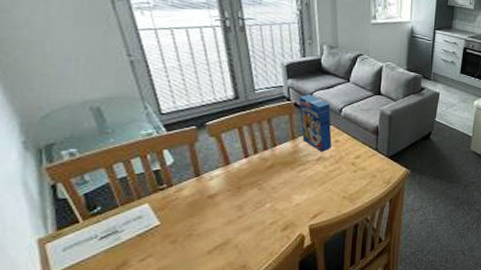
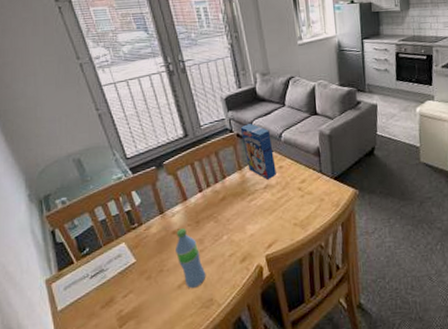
water bottle: none [209,193,242,255] -> present [176,228,206,289]

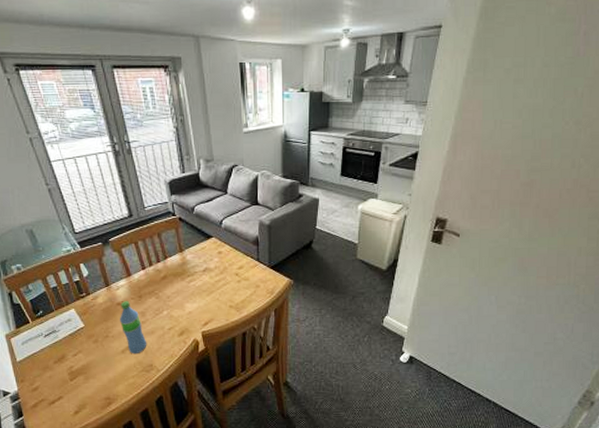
cereal box: present [240,124,276,180] -> none [182,209,215,263]

